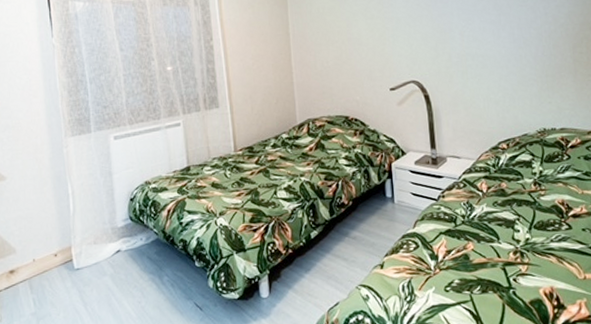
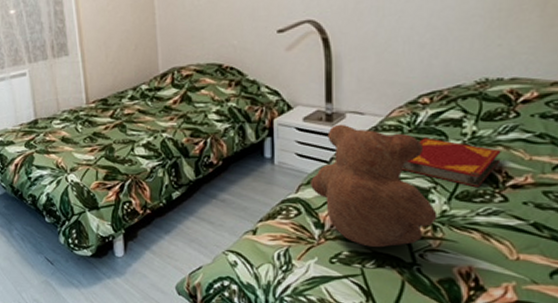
teddy bear: none [424,166,523,274] -> present [311,124,437,247]
hardback book: none [492,177,563,218] -> present [402,138,501,188]

